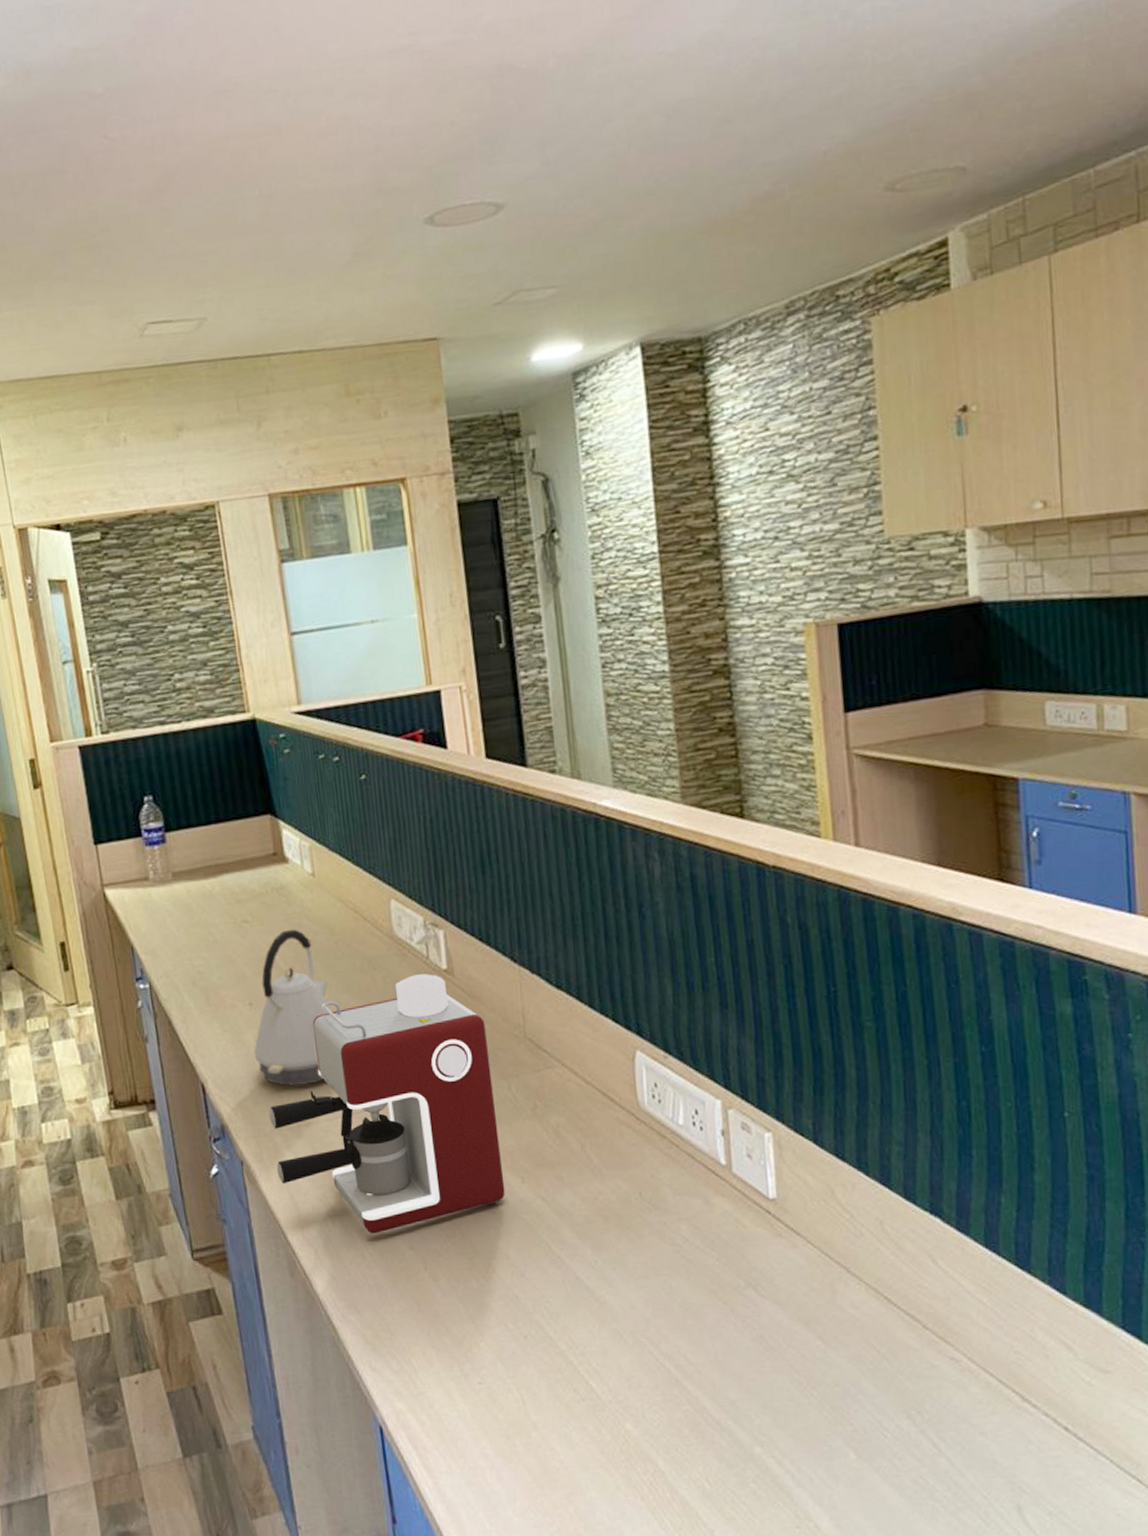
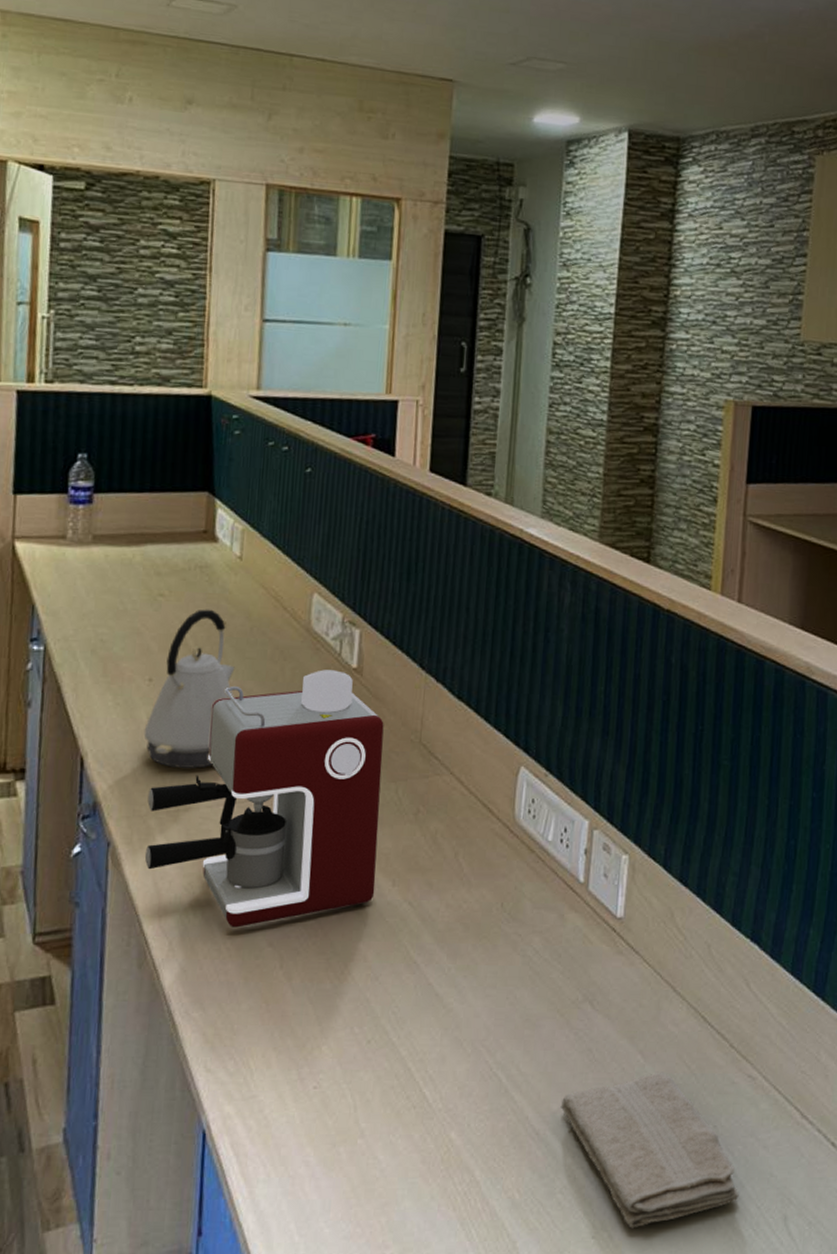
washcloth: none [739,1357,960,1518] -> present [560,1072,739,1229]

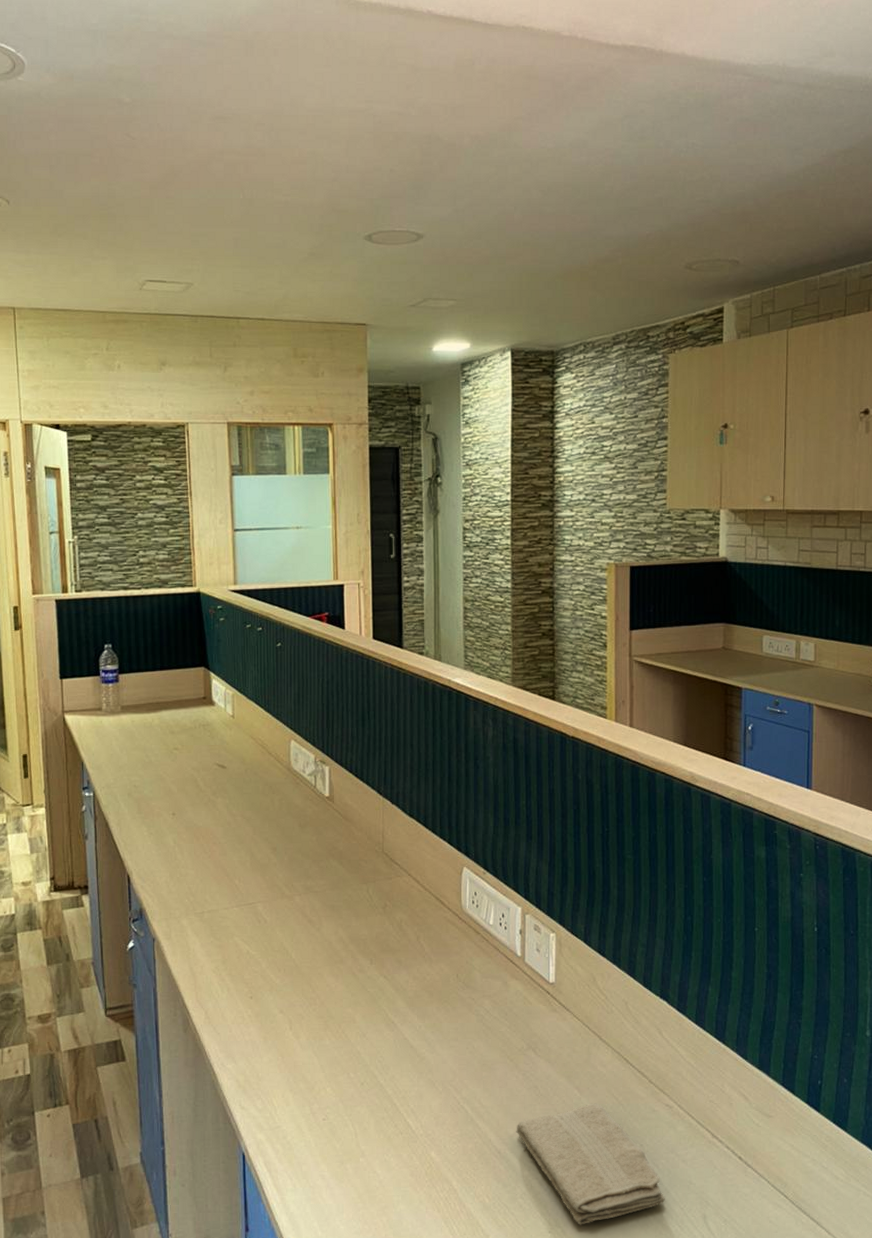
kettle: present [144,609,235,769] -> none [172,757,237,881]
coffee maker: present [144,670,384,928] -> none [180,799,357,1000]

